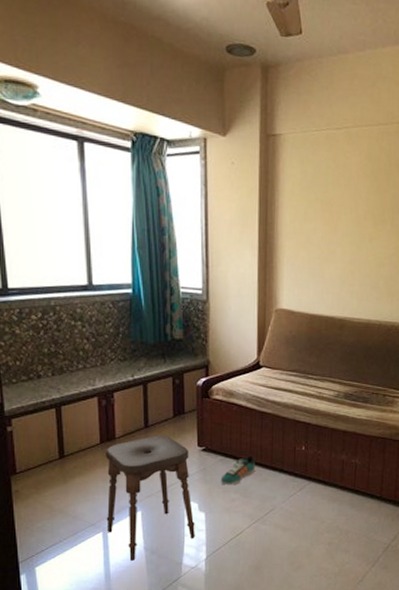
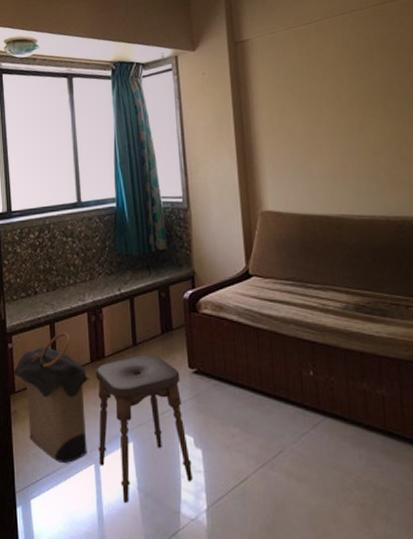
laundry hamper: none [13,415,100,533] -> present [13,332,91,463]
sneaker: present [220,455,255,486] -> none [216,380,256,417]

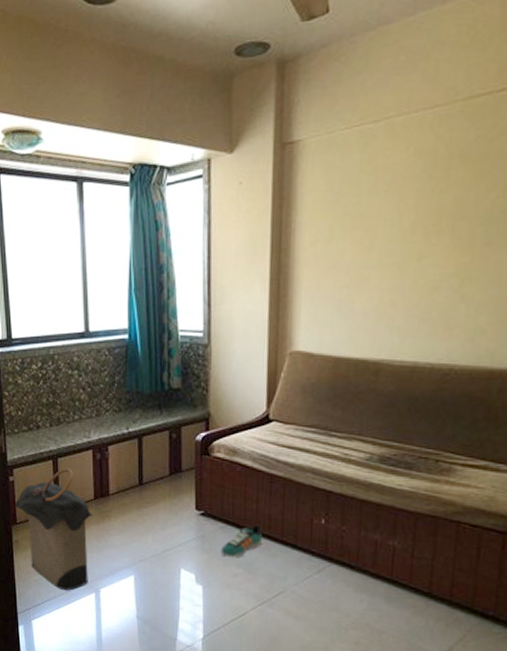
stool: present [96,355,192,504] -> none [99,495,191,629]
sneaker: none [216,380,256,417] -> present [220,524,262,558]

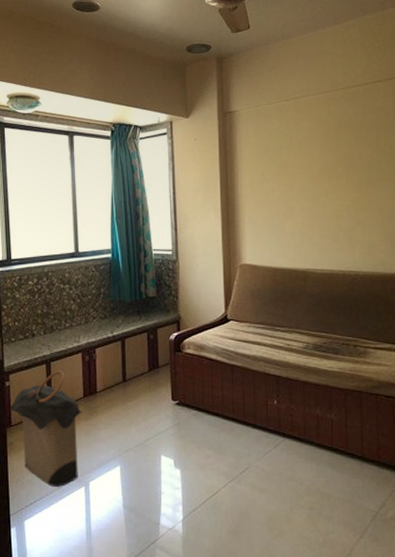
sneaker: present [220,524,262,558] -> none [194,409,228,441]

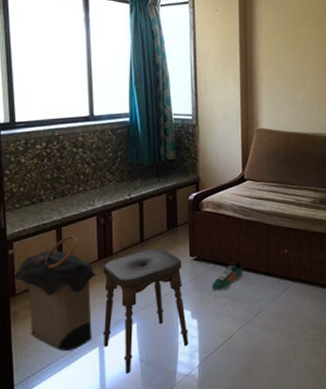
stool: none [88,390,171,519] -> present [103,248,188,375]
sneaker: none [194,409,228,441] -> present [211,261,243,292]

